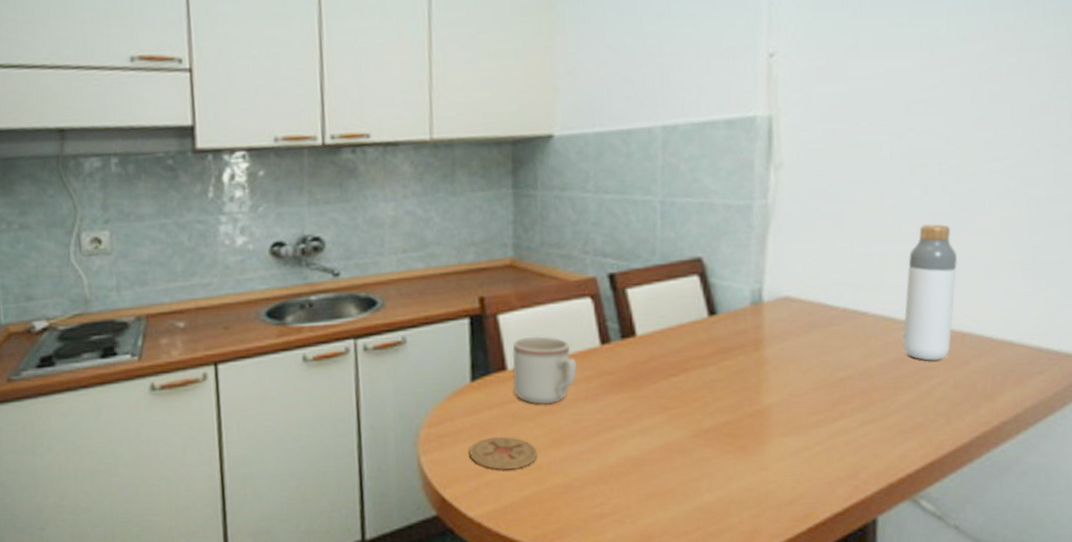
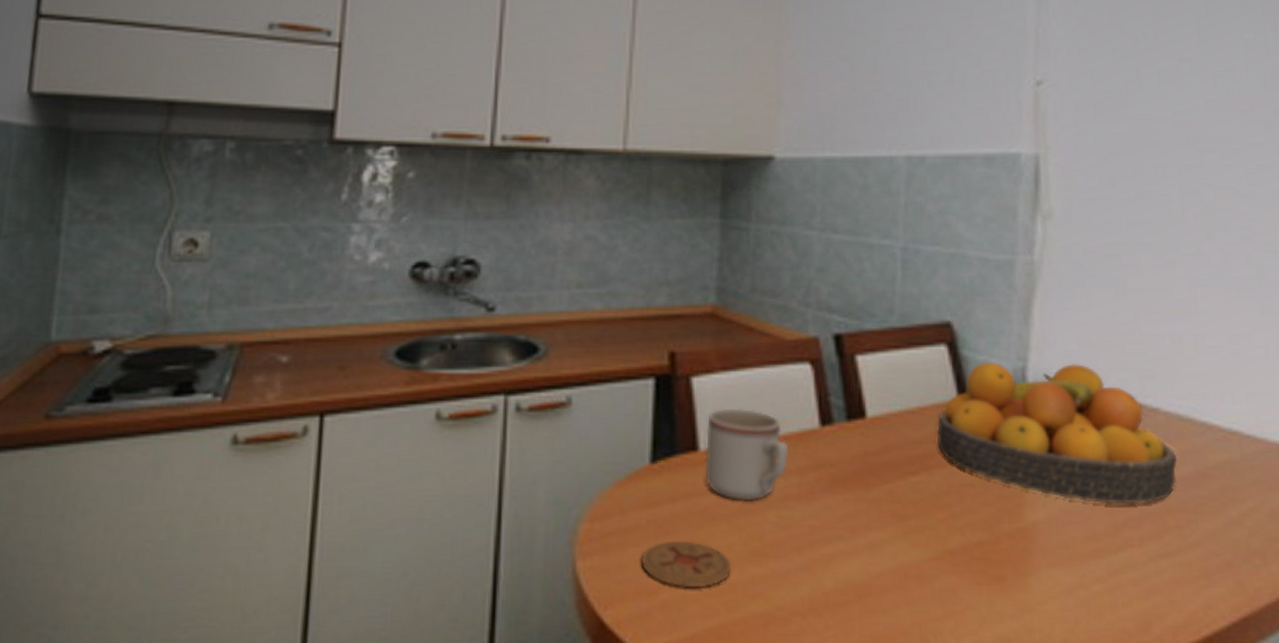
fruit bowl: none [692,282,881,388] -> present [937,361,1177,505]
bottle: present [902,223,958,361] -> none [1202,301,1269,478]

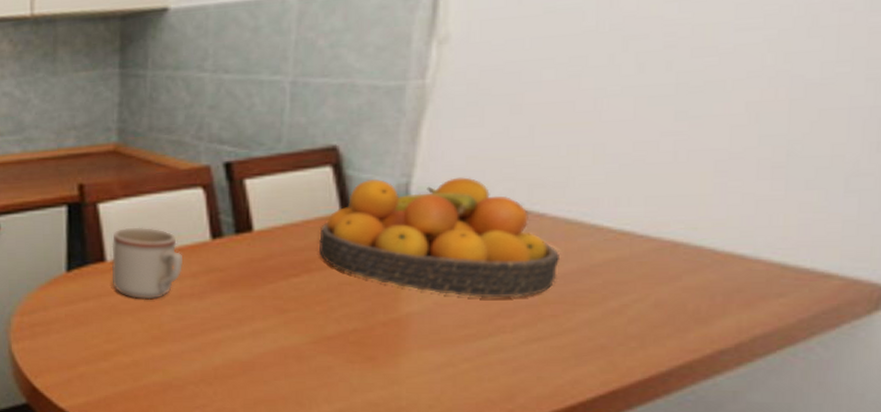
coaster: present [642,540,732,588] -> none [62,329,136,364]

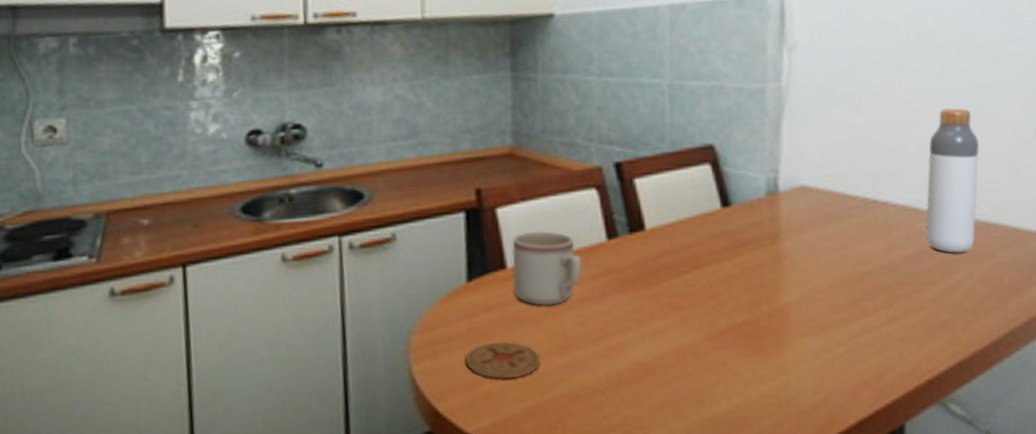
coaster: none [62,329,136,364] -> present [466,342,541,380]
fruit bowl: present [319,177,559,298] -> none [705,170,904,284]
bottle: none [588,109,678,274] -> present [925,107,980,253]

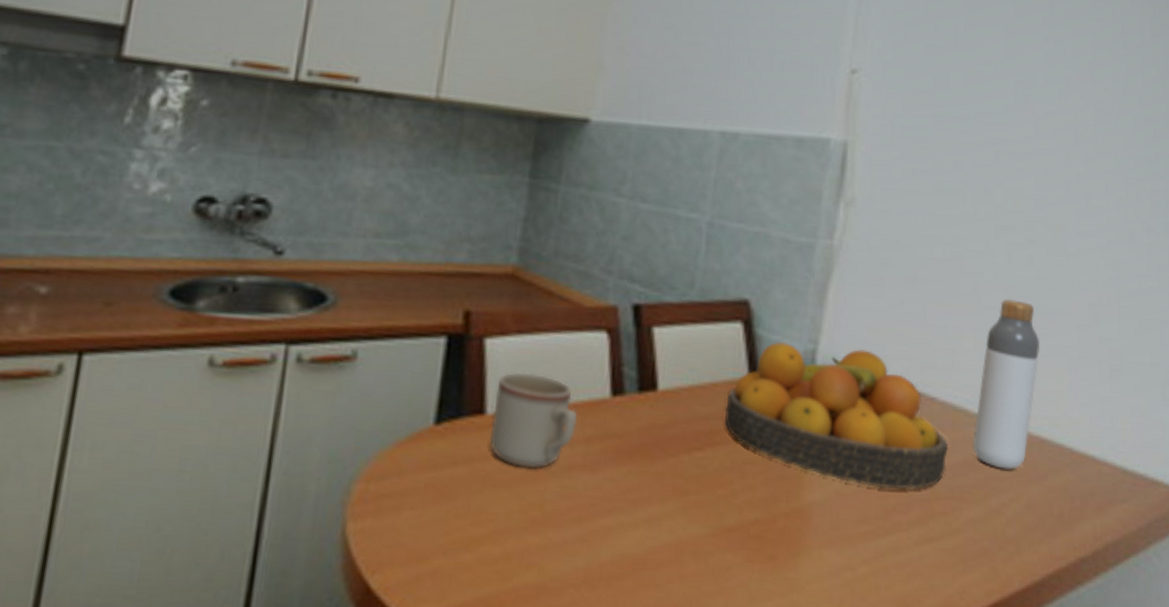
coaster: present [466,342,541,380] -> none [415,505,509,555]
fruit bowl: none [705,170,904,284] -> present [725,341,948,490]

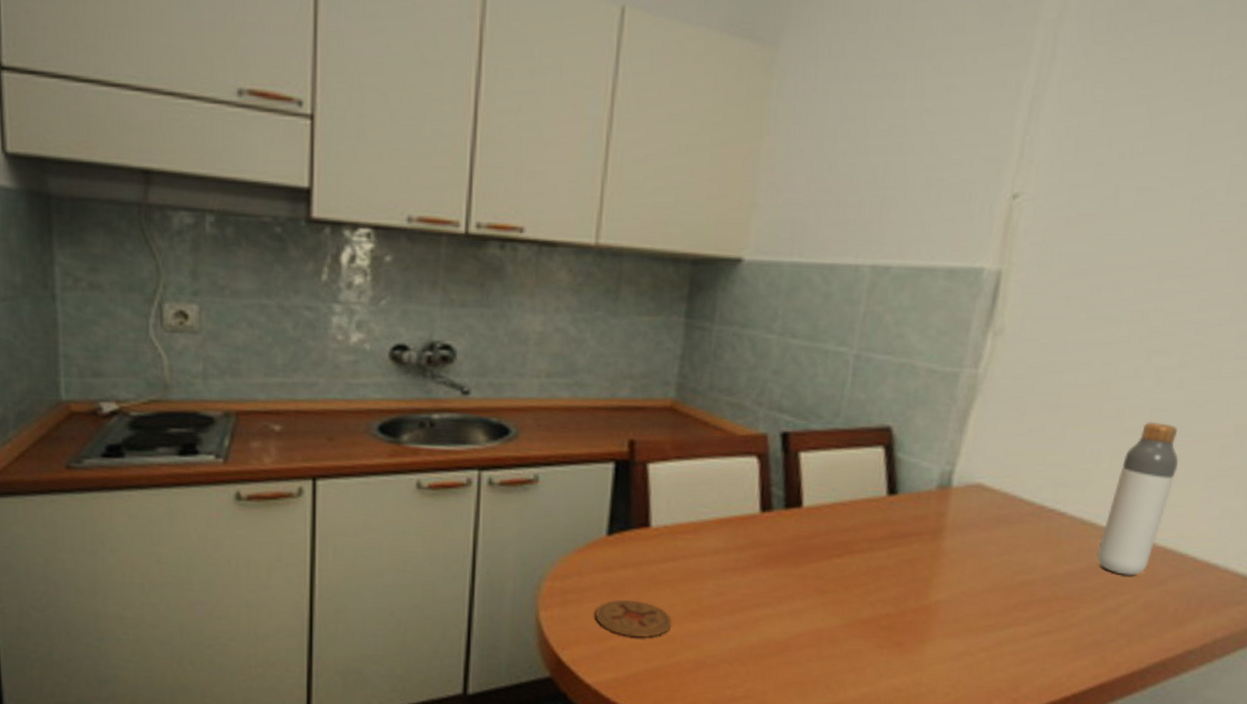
coaster: none [415,505,509,555] -> present [595,599,672,637]
mug: present [490,372,577,469] -> none [654,492,730,571]
fruit bowl: present [725,341,948,490] -> none [863,463,1073,592]

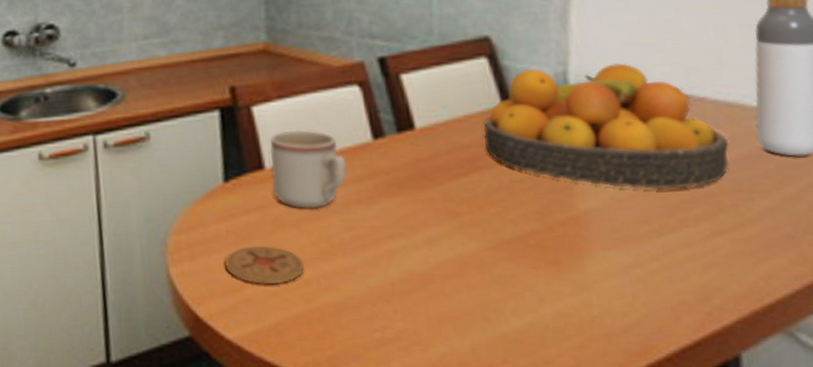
mug: none [654,492,730,571] -> present [270,129,347,209]
fruit bowl: none [863,463,1073,592] -> present [484,63,730,190]

